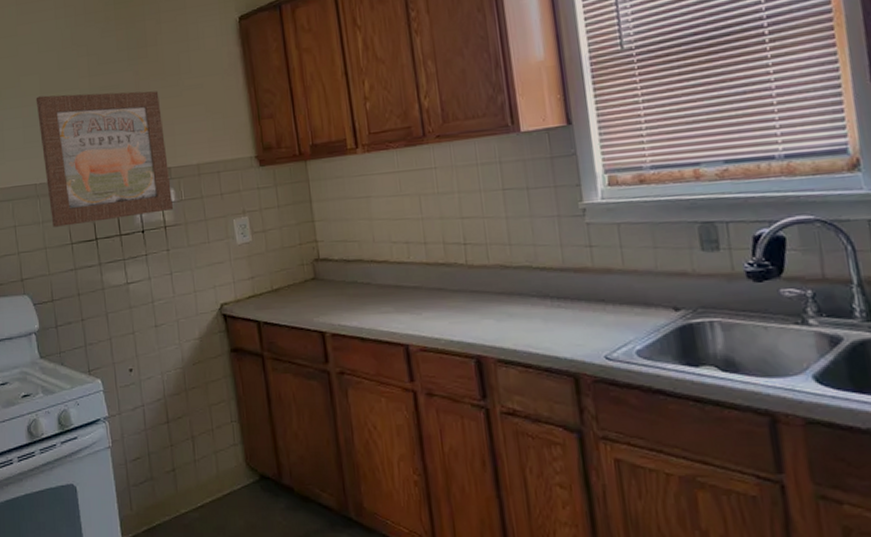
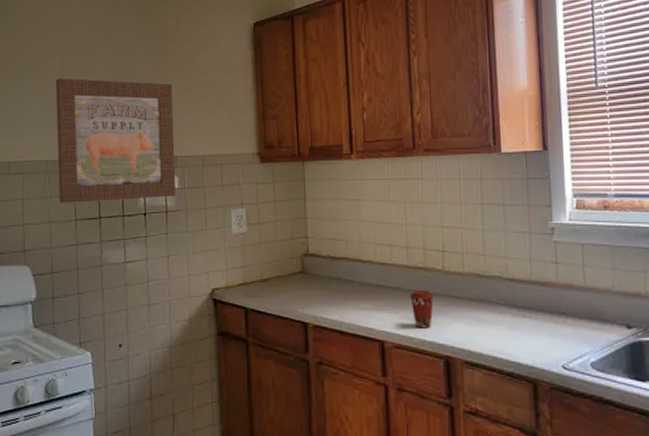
coffee cup: none [432,287,459,328] -> present [410,291,435,328]

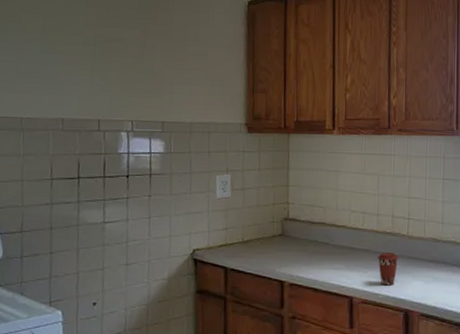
wall art: present [55,78,177,203] -> none [33,35,163,162]

